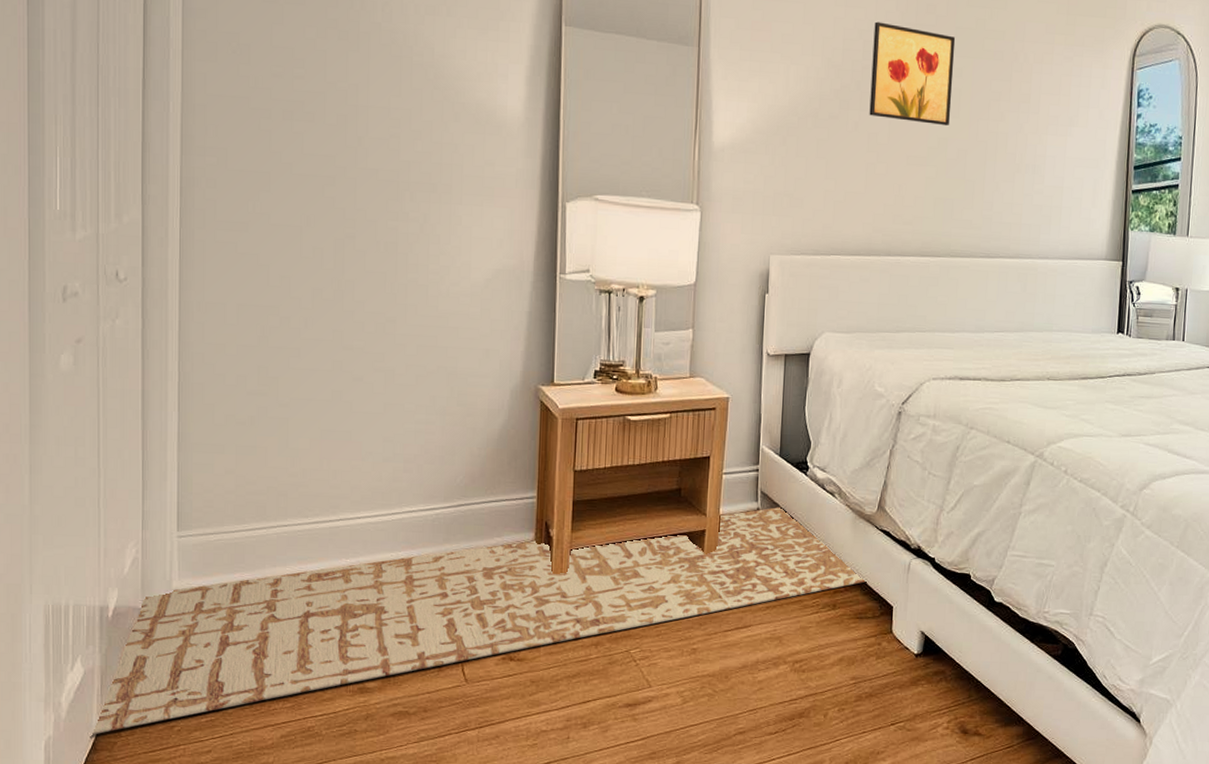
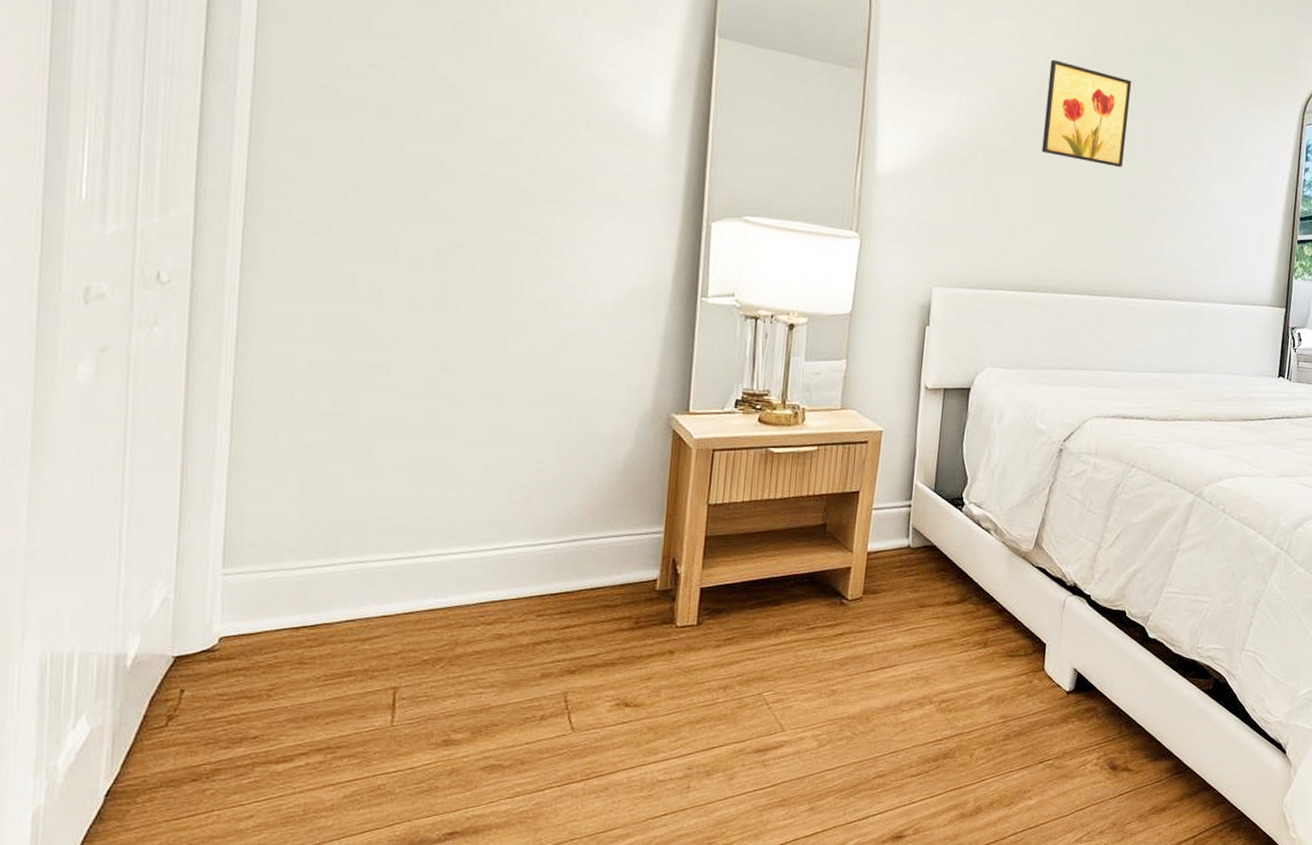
rug: present [93,506,867,735] -> none [98,543,1020,803]

